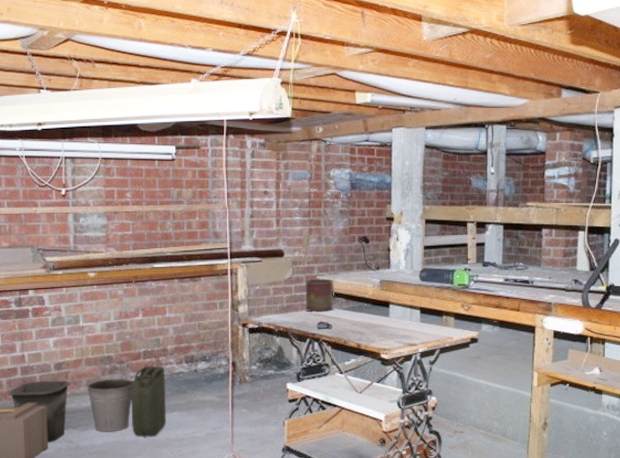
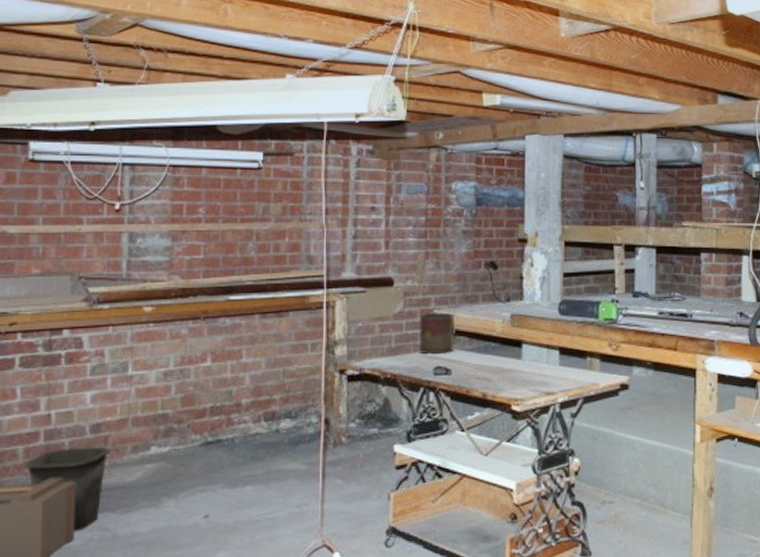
bucket: present [85,378,134,432] -> none [130,442,195,515]
jerry can: present [131,365,167,436] -> none [190,425,238,519]

